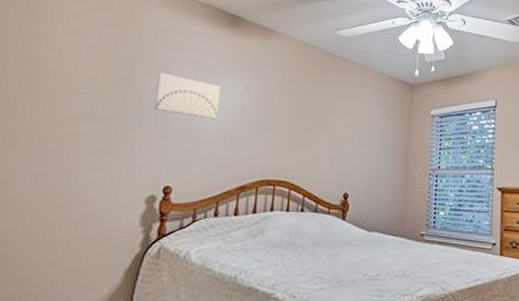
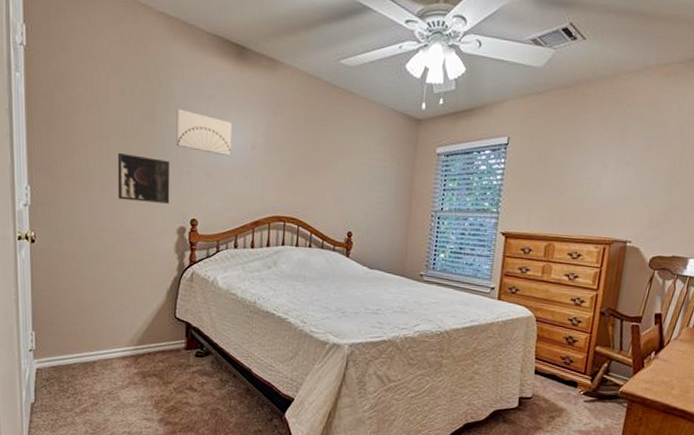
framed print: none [74,116,145,171] -> present [117,152,170,204]

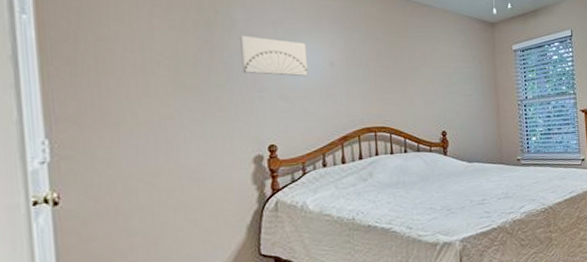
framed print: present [117,152,170,204] -> none [169,87,241,138]

